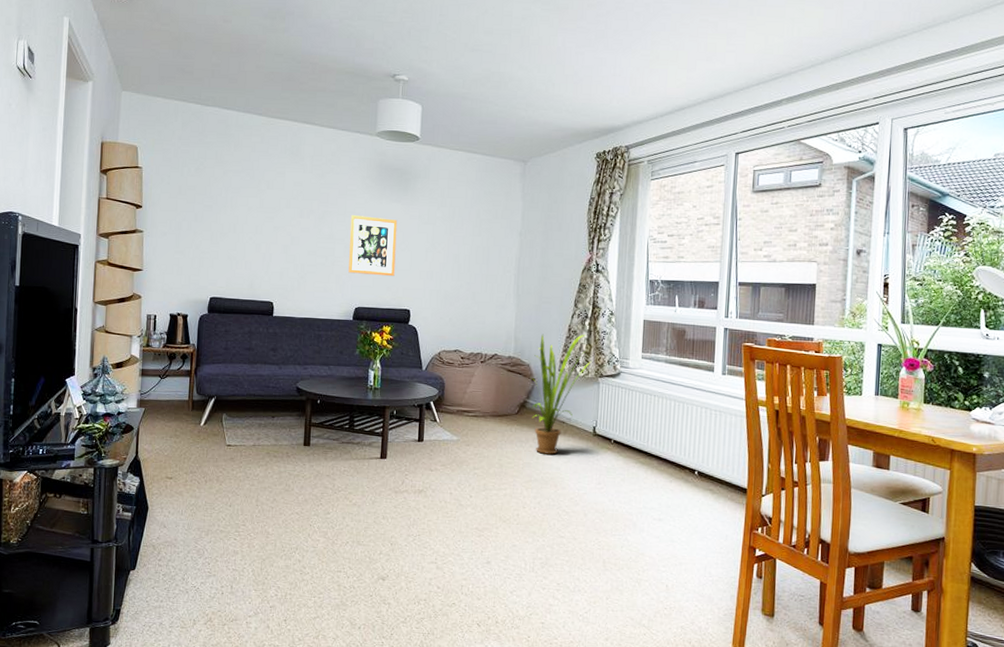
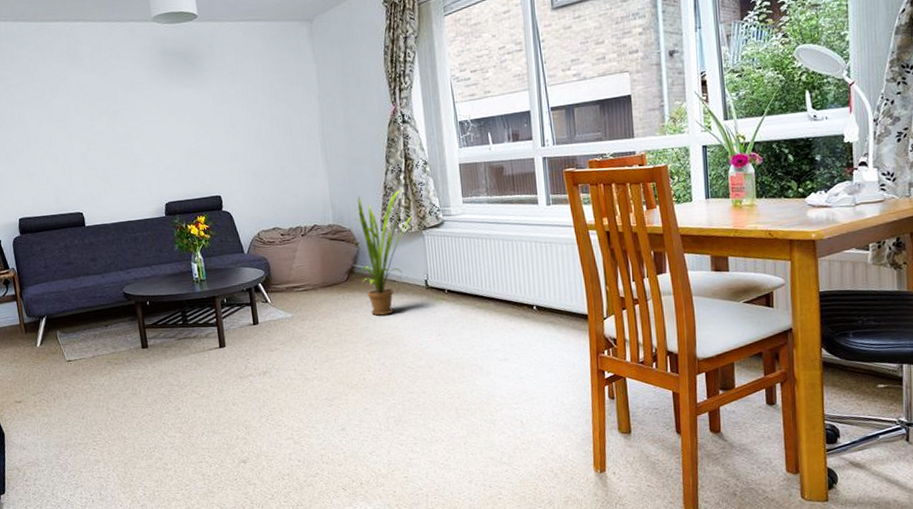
wall art: present [348,215,398,277] -> none [142,106,199,170]

